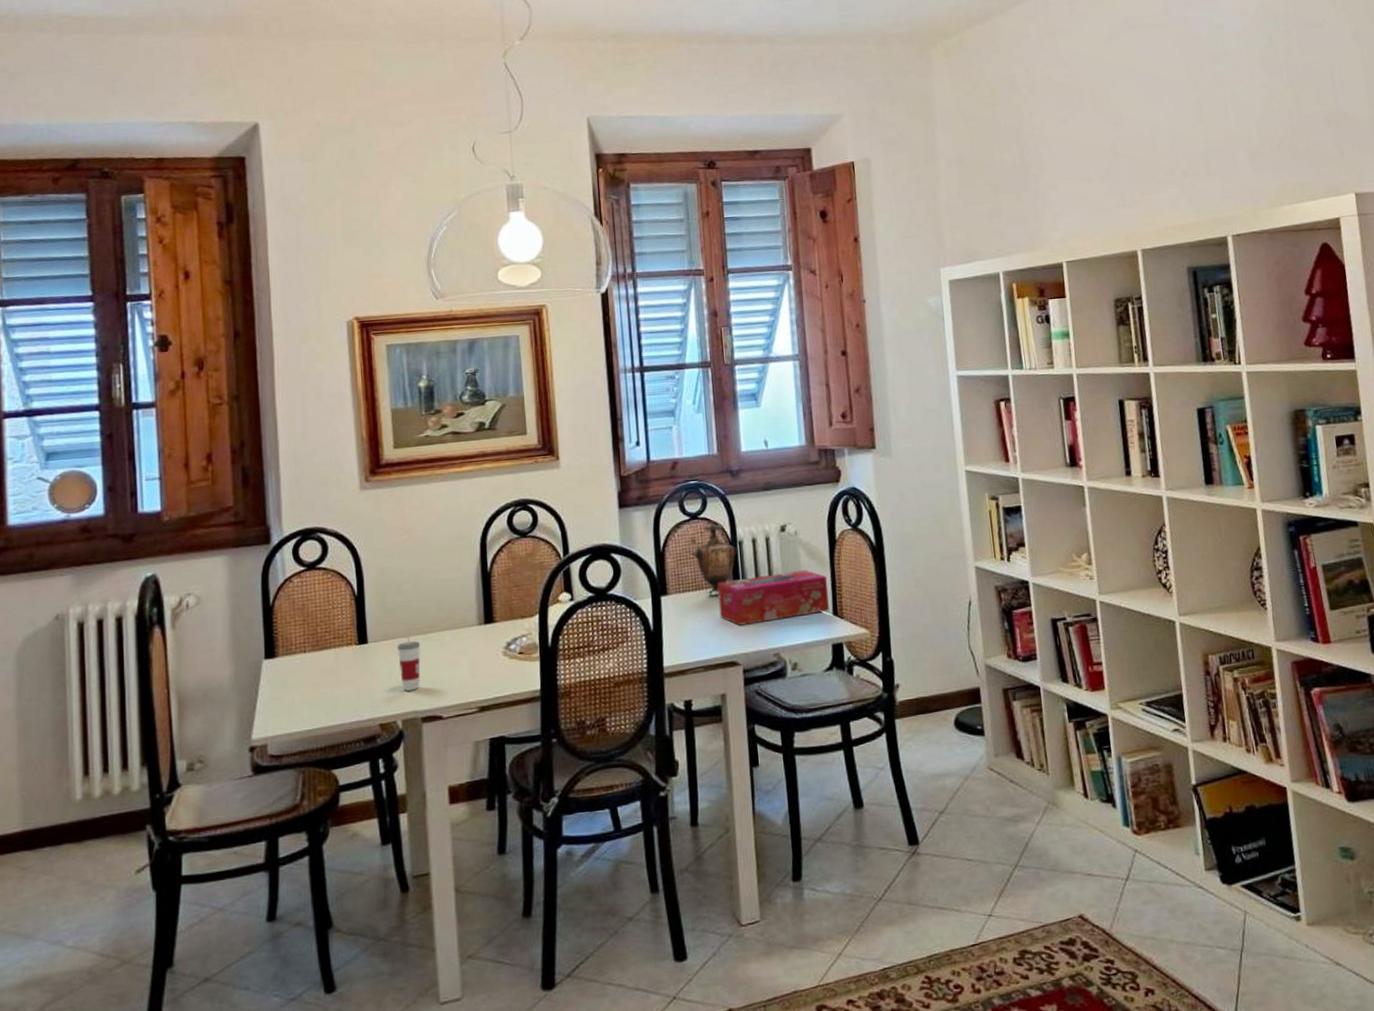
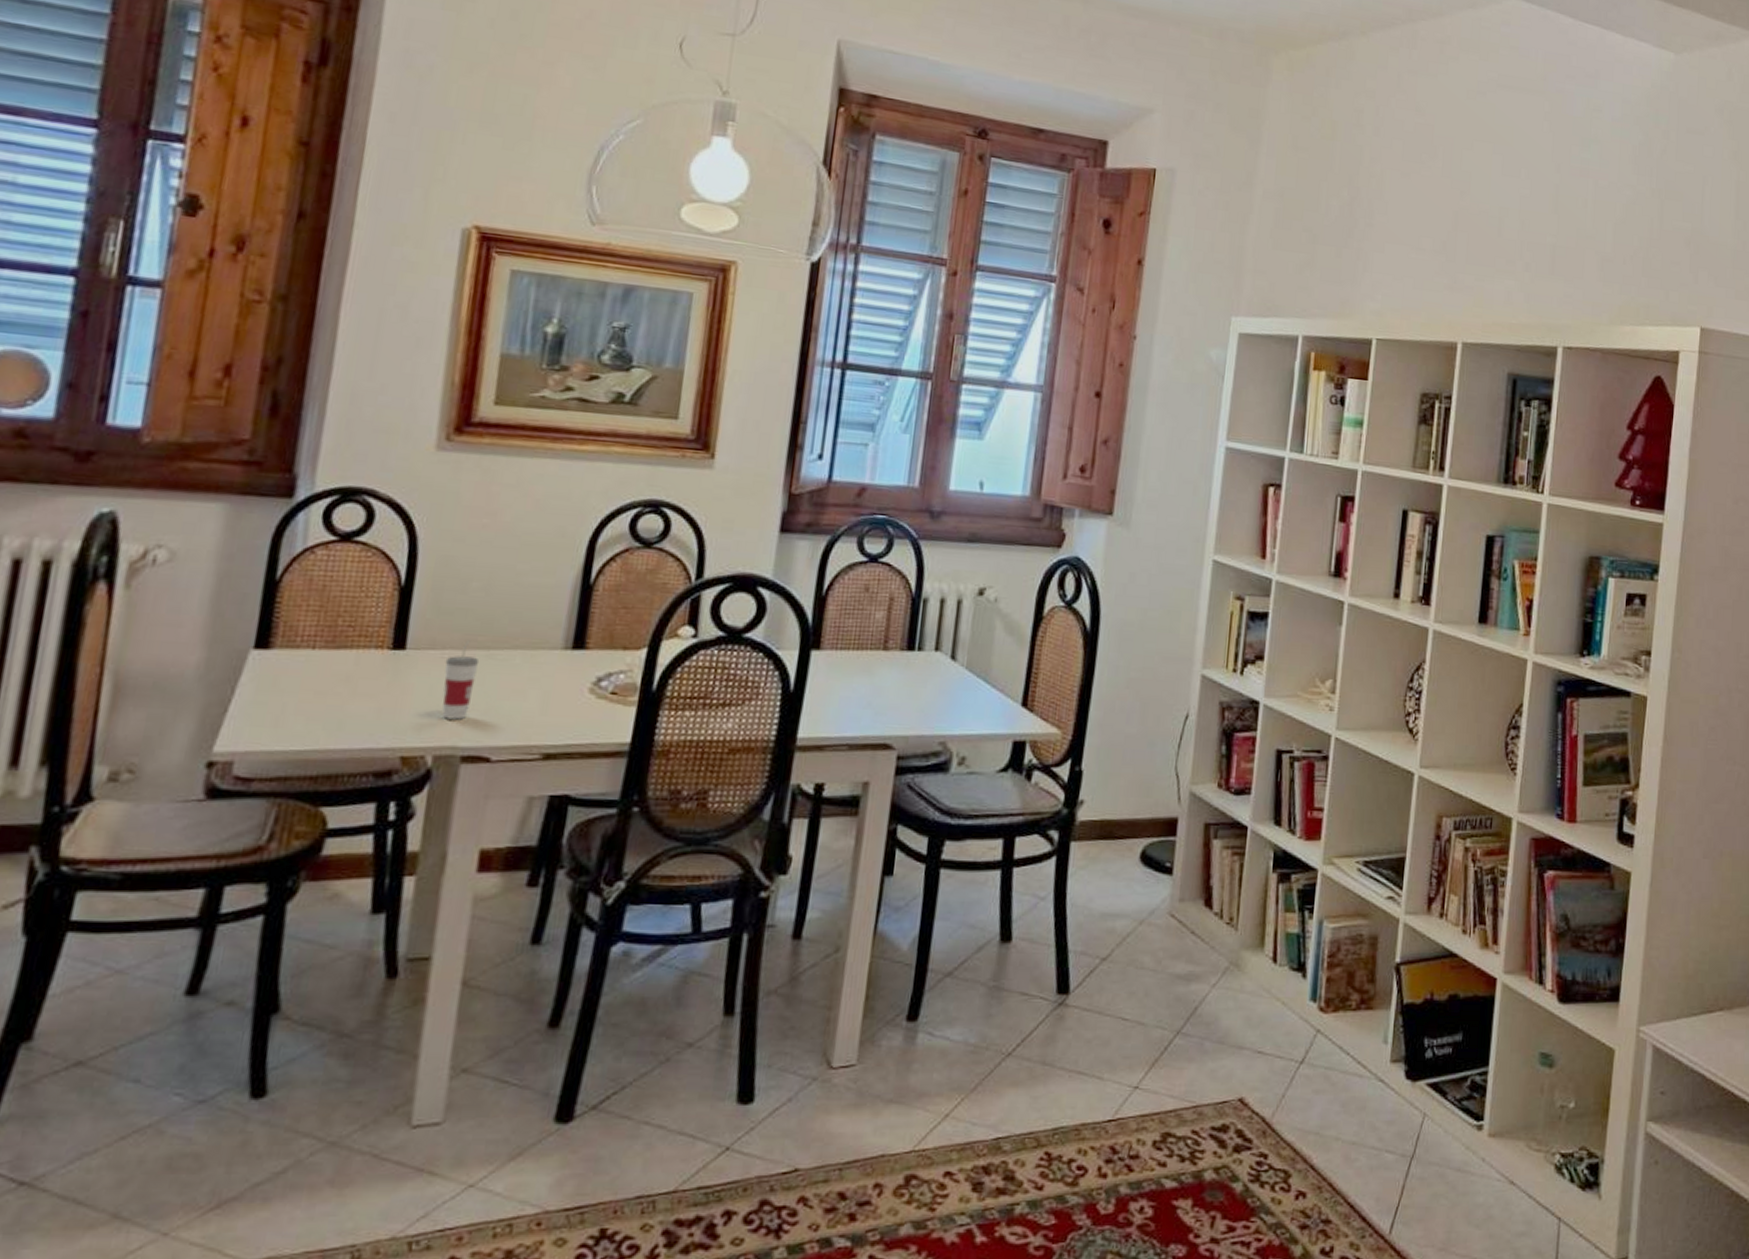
vase: present [691,523,738,595] -> none [861,571,921,658]
tissue box: present [717,570,829,626] -> none [881,644,1024,702]

